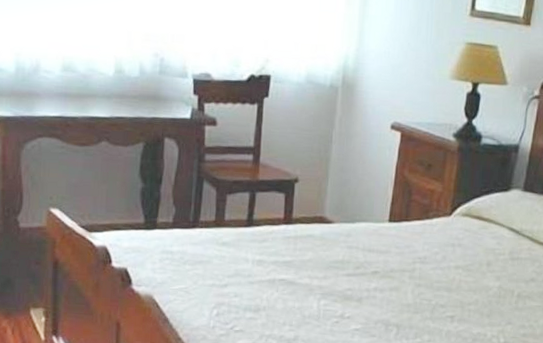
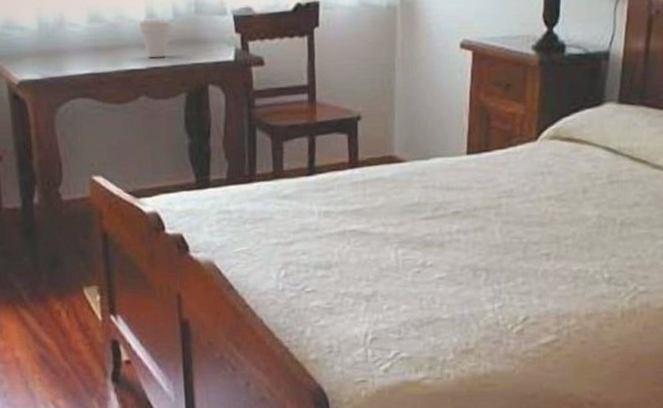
cup: none [108,75,137,110] -> present [139,20,171,58]

